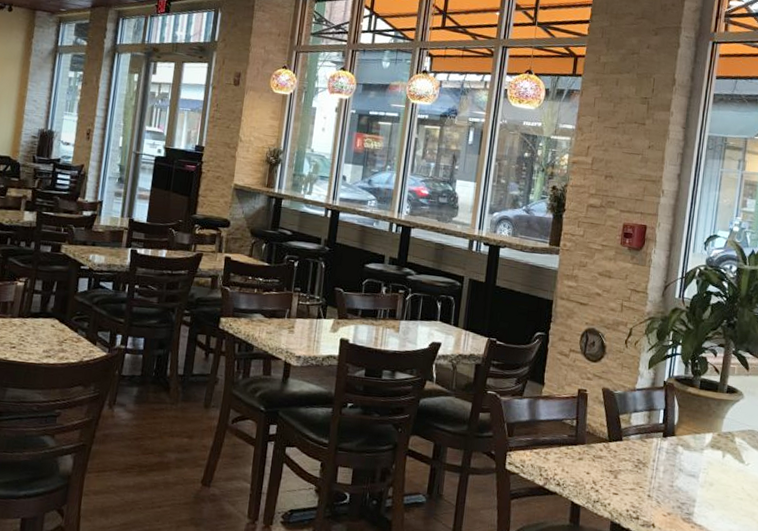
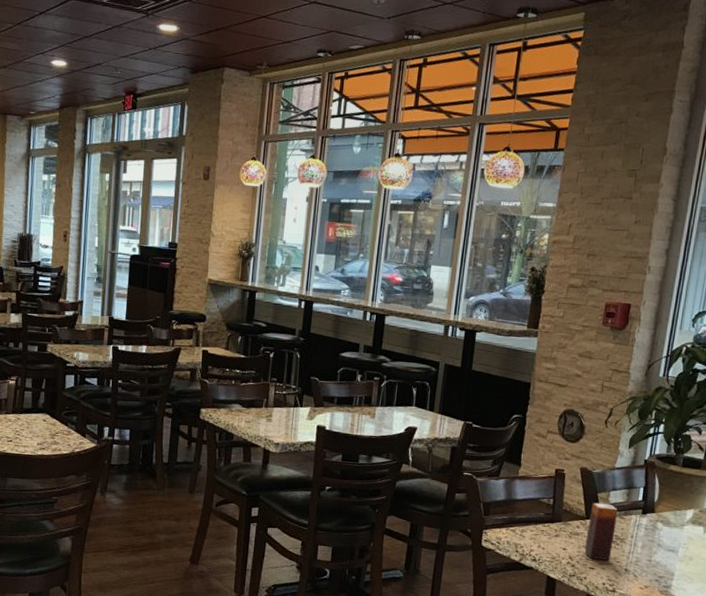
candle: none [608,424,640,486] -> present [584,502,618,561]

